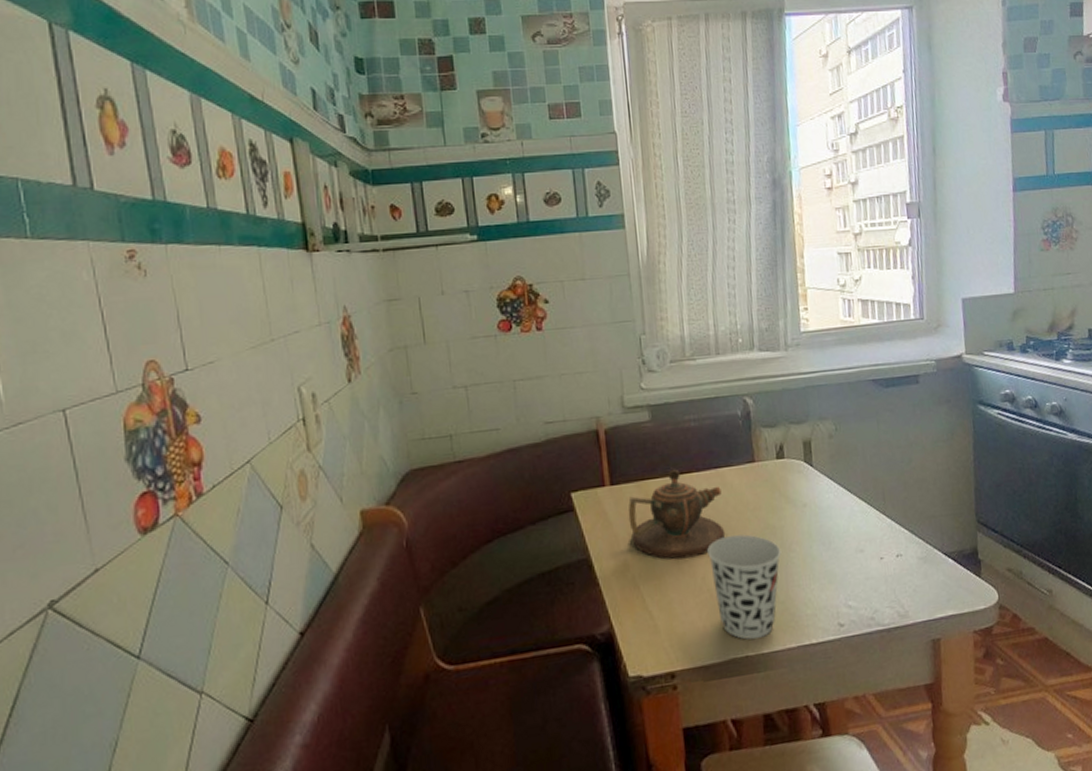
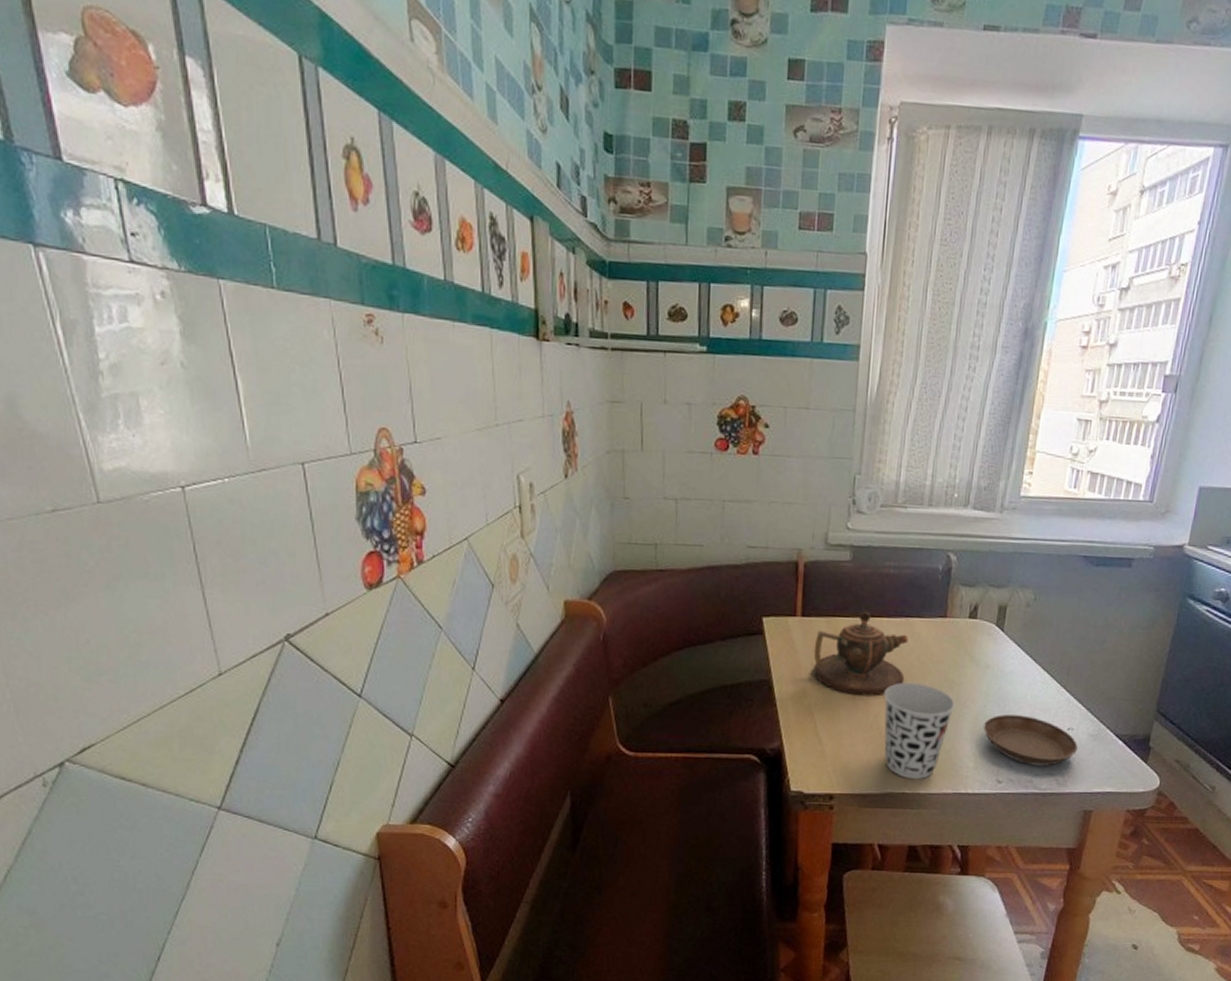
saucer: none [813,549,911,602] -> present [983,714,1078,766]

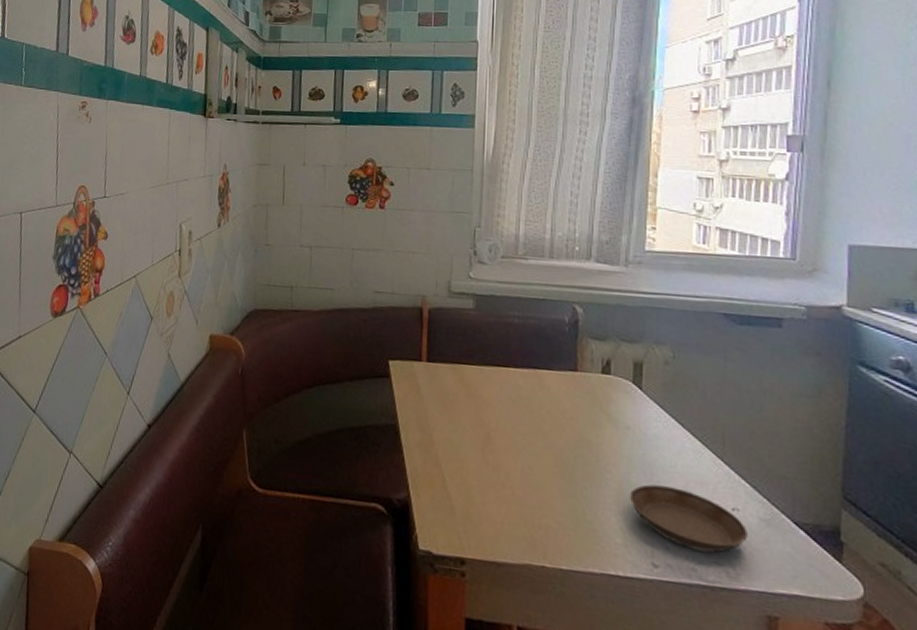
teapot: present [813,611,908,697] -> none [439,359,538,452]
cup: present [884,683,956,779] -> none [515,438,595,552]

